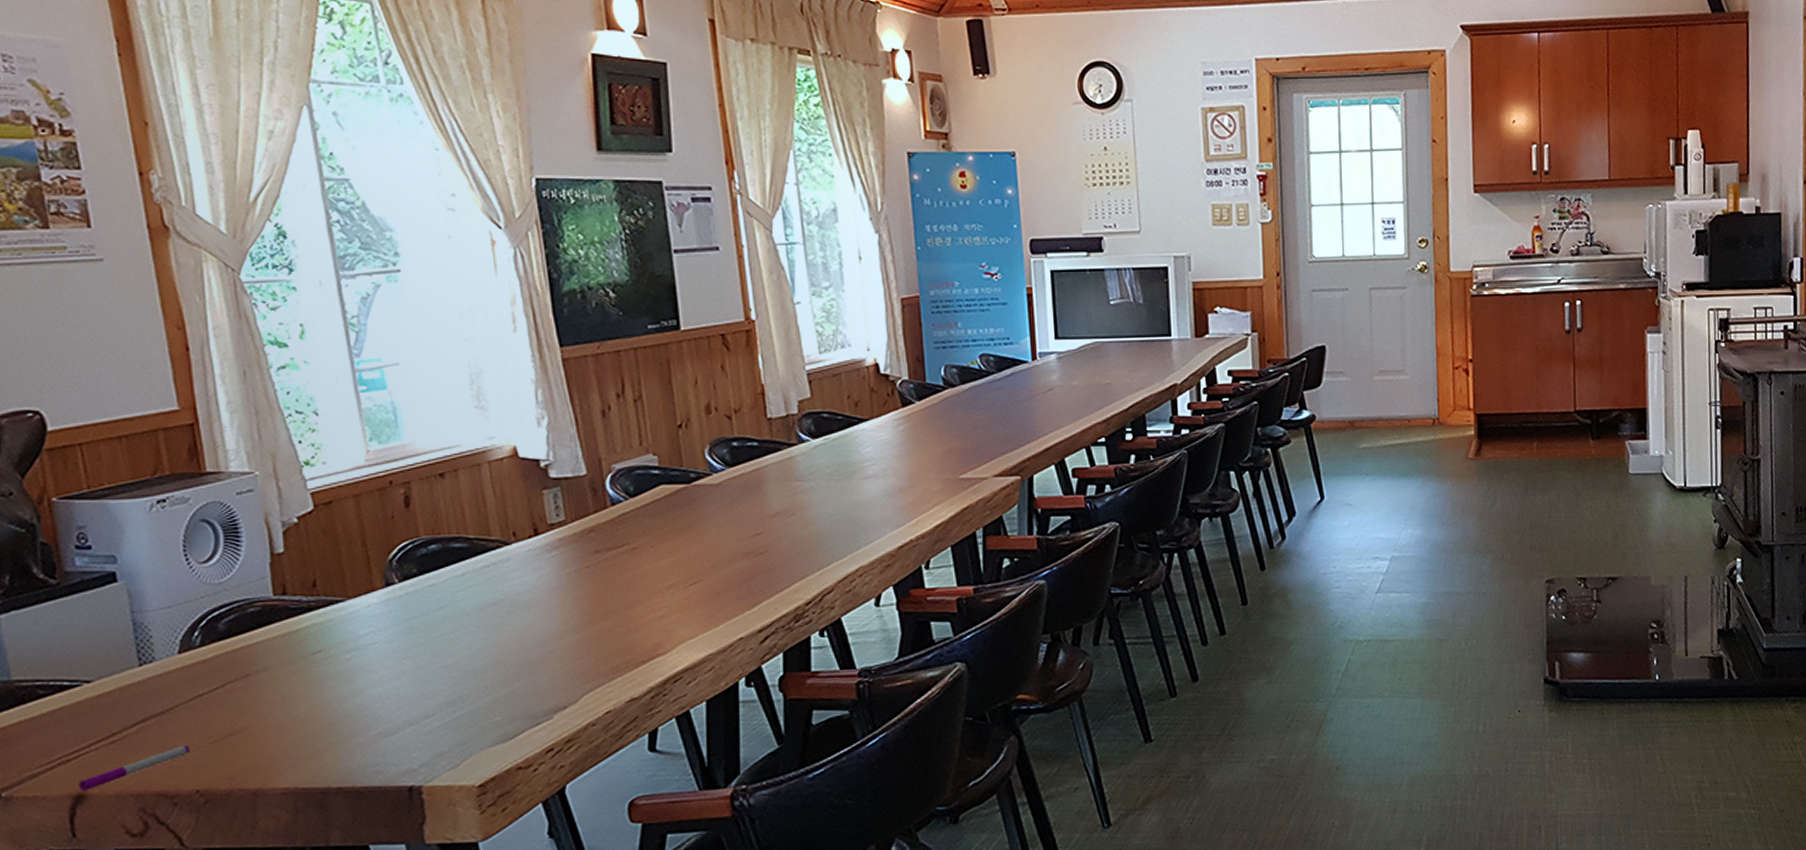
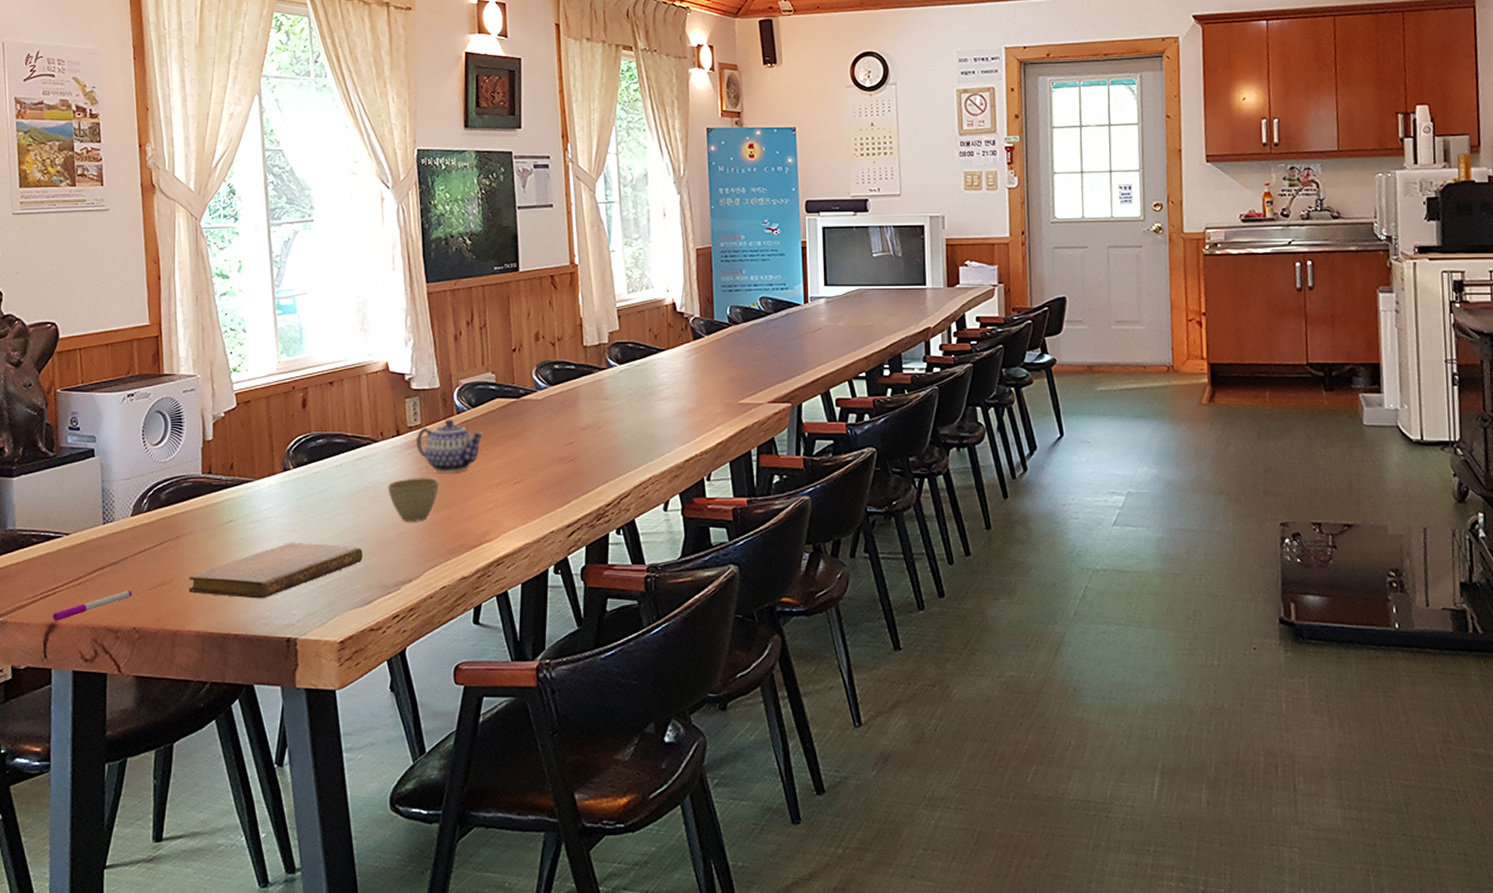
notebook: none [268,670,501,744] -> present [188,542,363,599]
cup: none [526,584,594,638] -> present [387,478,439,522]
teapot: none [561,512,648,577] -> present [416,419,484,473]

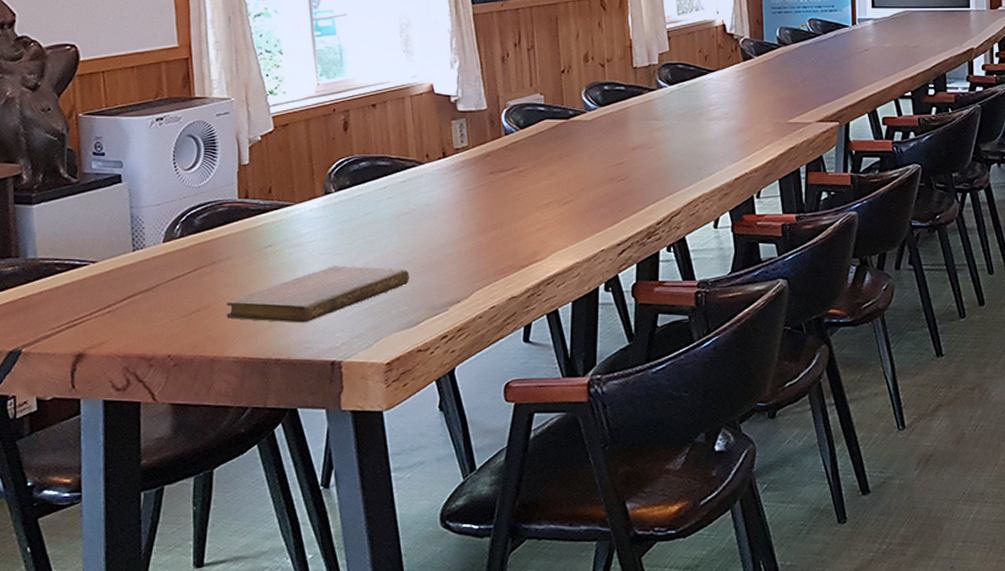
pen: present [53,591,132,621] -> none [80,318,166,351]
cup: present [387,478,439,522] -> none [434,199,487,243]
teapot: present [416,419,484,473] -> none [463,141,533,194]

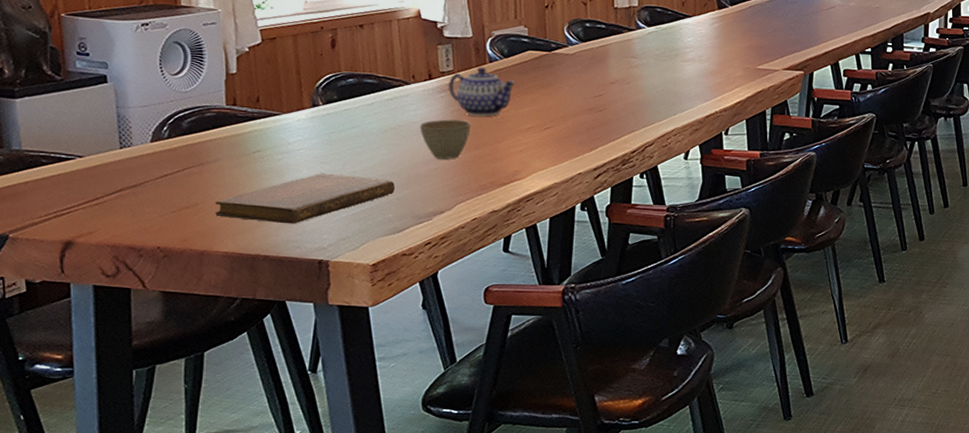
cup: none [434,199,487,243] -> present [419,119,471,159]
teapot: none [463,141,533,194] -> present [449,67,516,117]

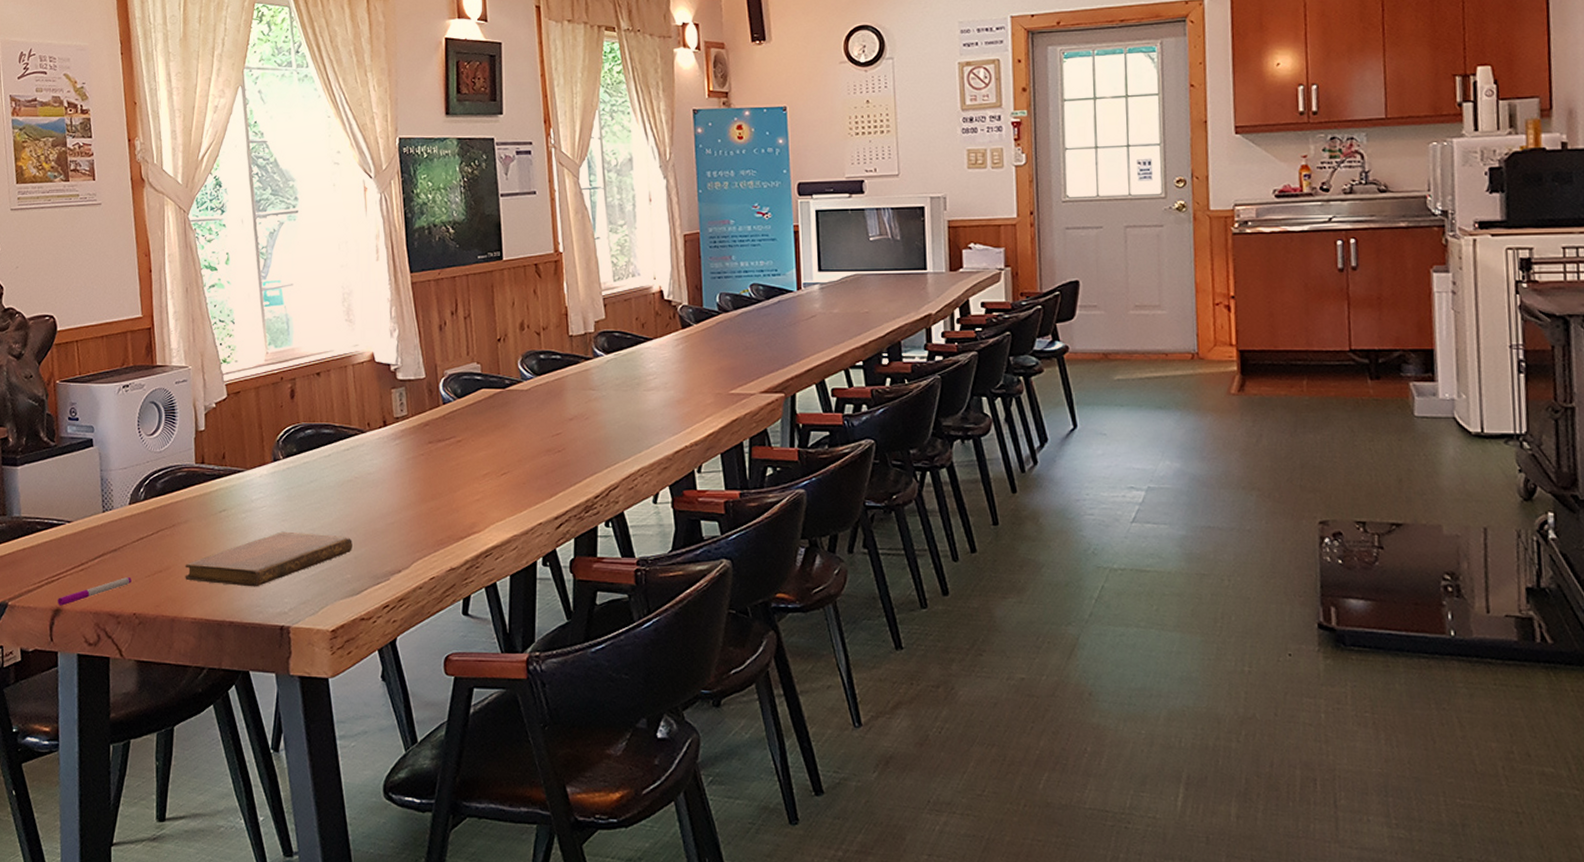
pen: none [69,212,155,239] -> present [58,577,132,606]
cup: present [419,119,471,159] -> none [375,468,426,512]
teapot: present [449,67,516,117] -> none [403,410,470,464]

